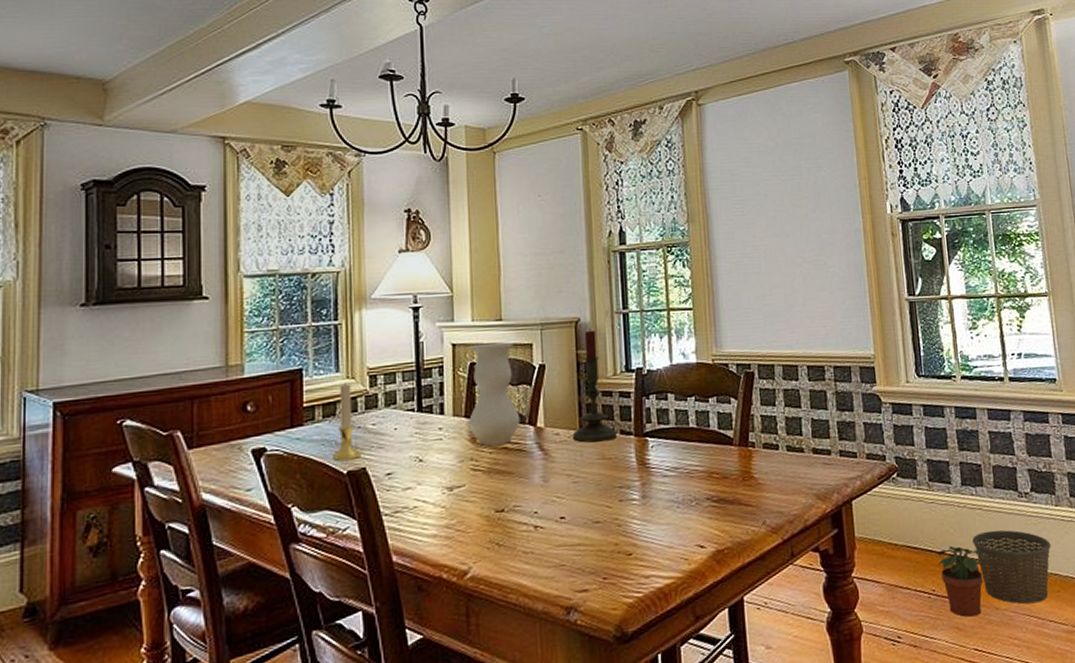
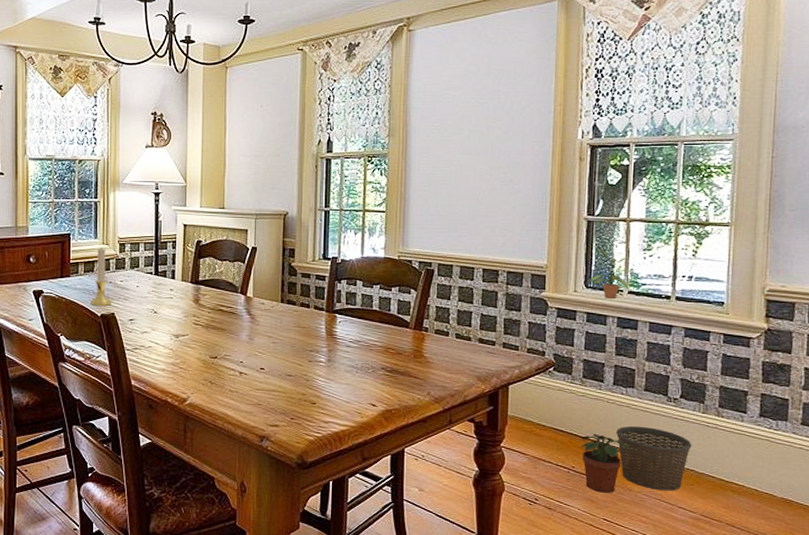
vase: present [469,342,521,447] -> none [194,226,234,308]
candle: present [573,329,617,443] -> none [275,221,311,313]
potted plant: none [921,330,966,388] -> present [590,247,636,300]

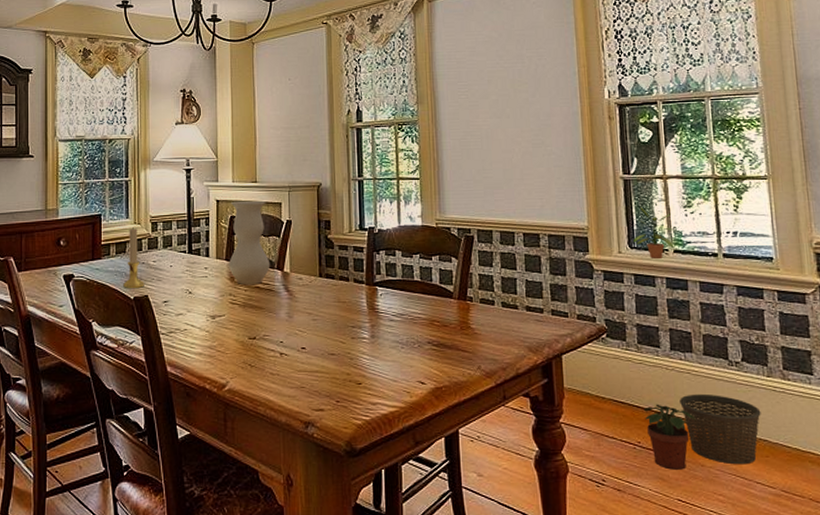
vase: none [194,226,234,308] -> present [229,200,270,286]

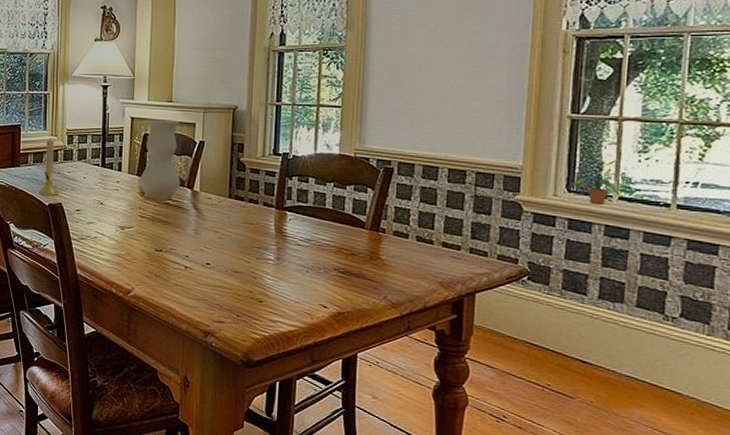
potted plant: present [643,404,697,470] -> none [558,350,618,416]
basket: present [680,393,761,465] -> none [601,344,693,419]

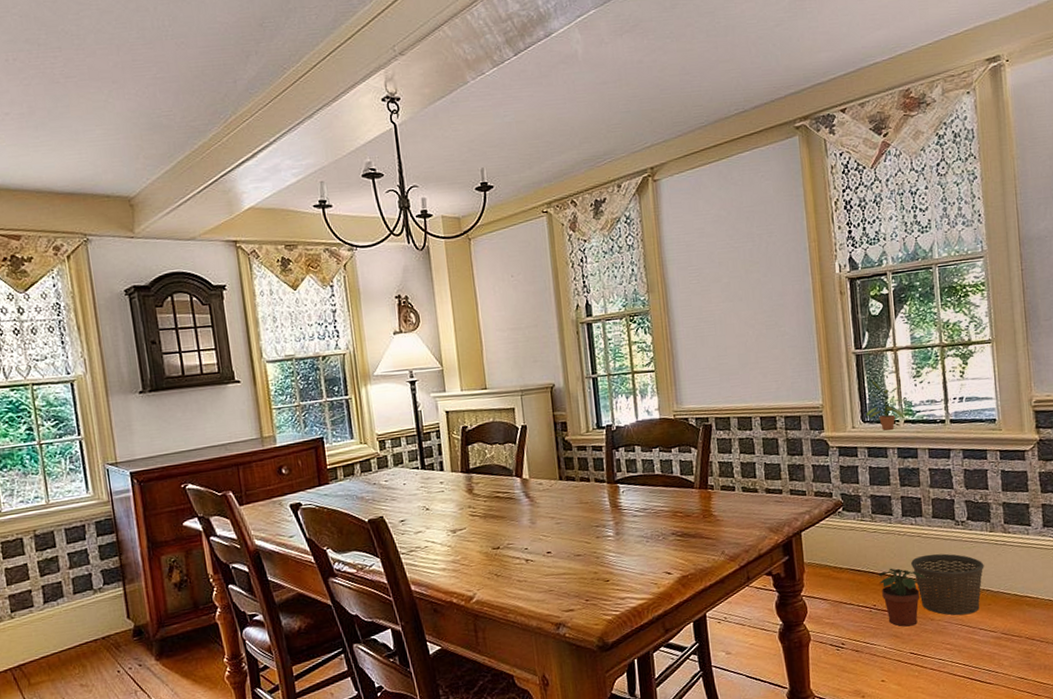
candle holder: present [39,139,59,197] -> none [355,448,378,512]
vase: present [140,119,181,201] -> none [460,407,509,497]
potted plant: none [558,350,618,416] -> present [878,568,927,627]
basket: none [601,344,693,419] -> present [911,553,984,615]

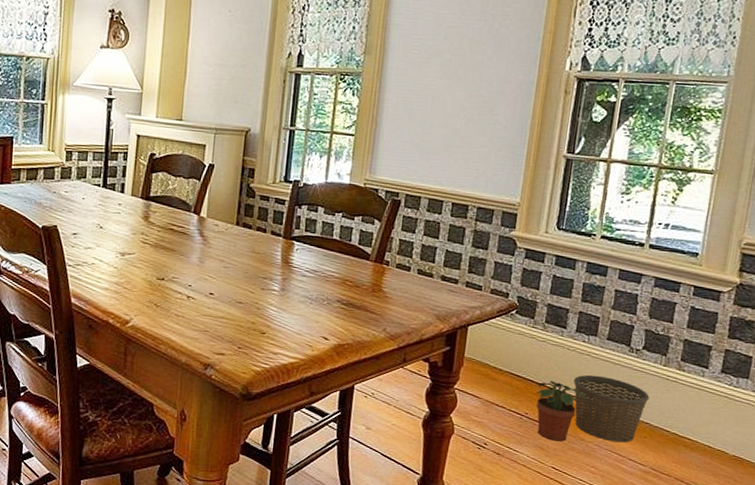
potted plant: present [866,380,910,432] -> none [563,188,612,244]

